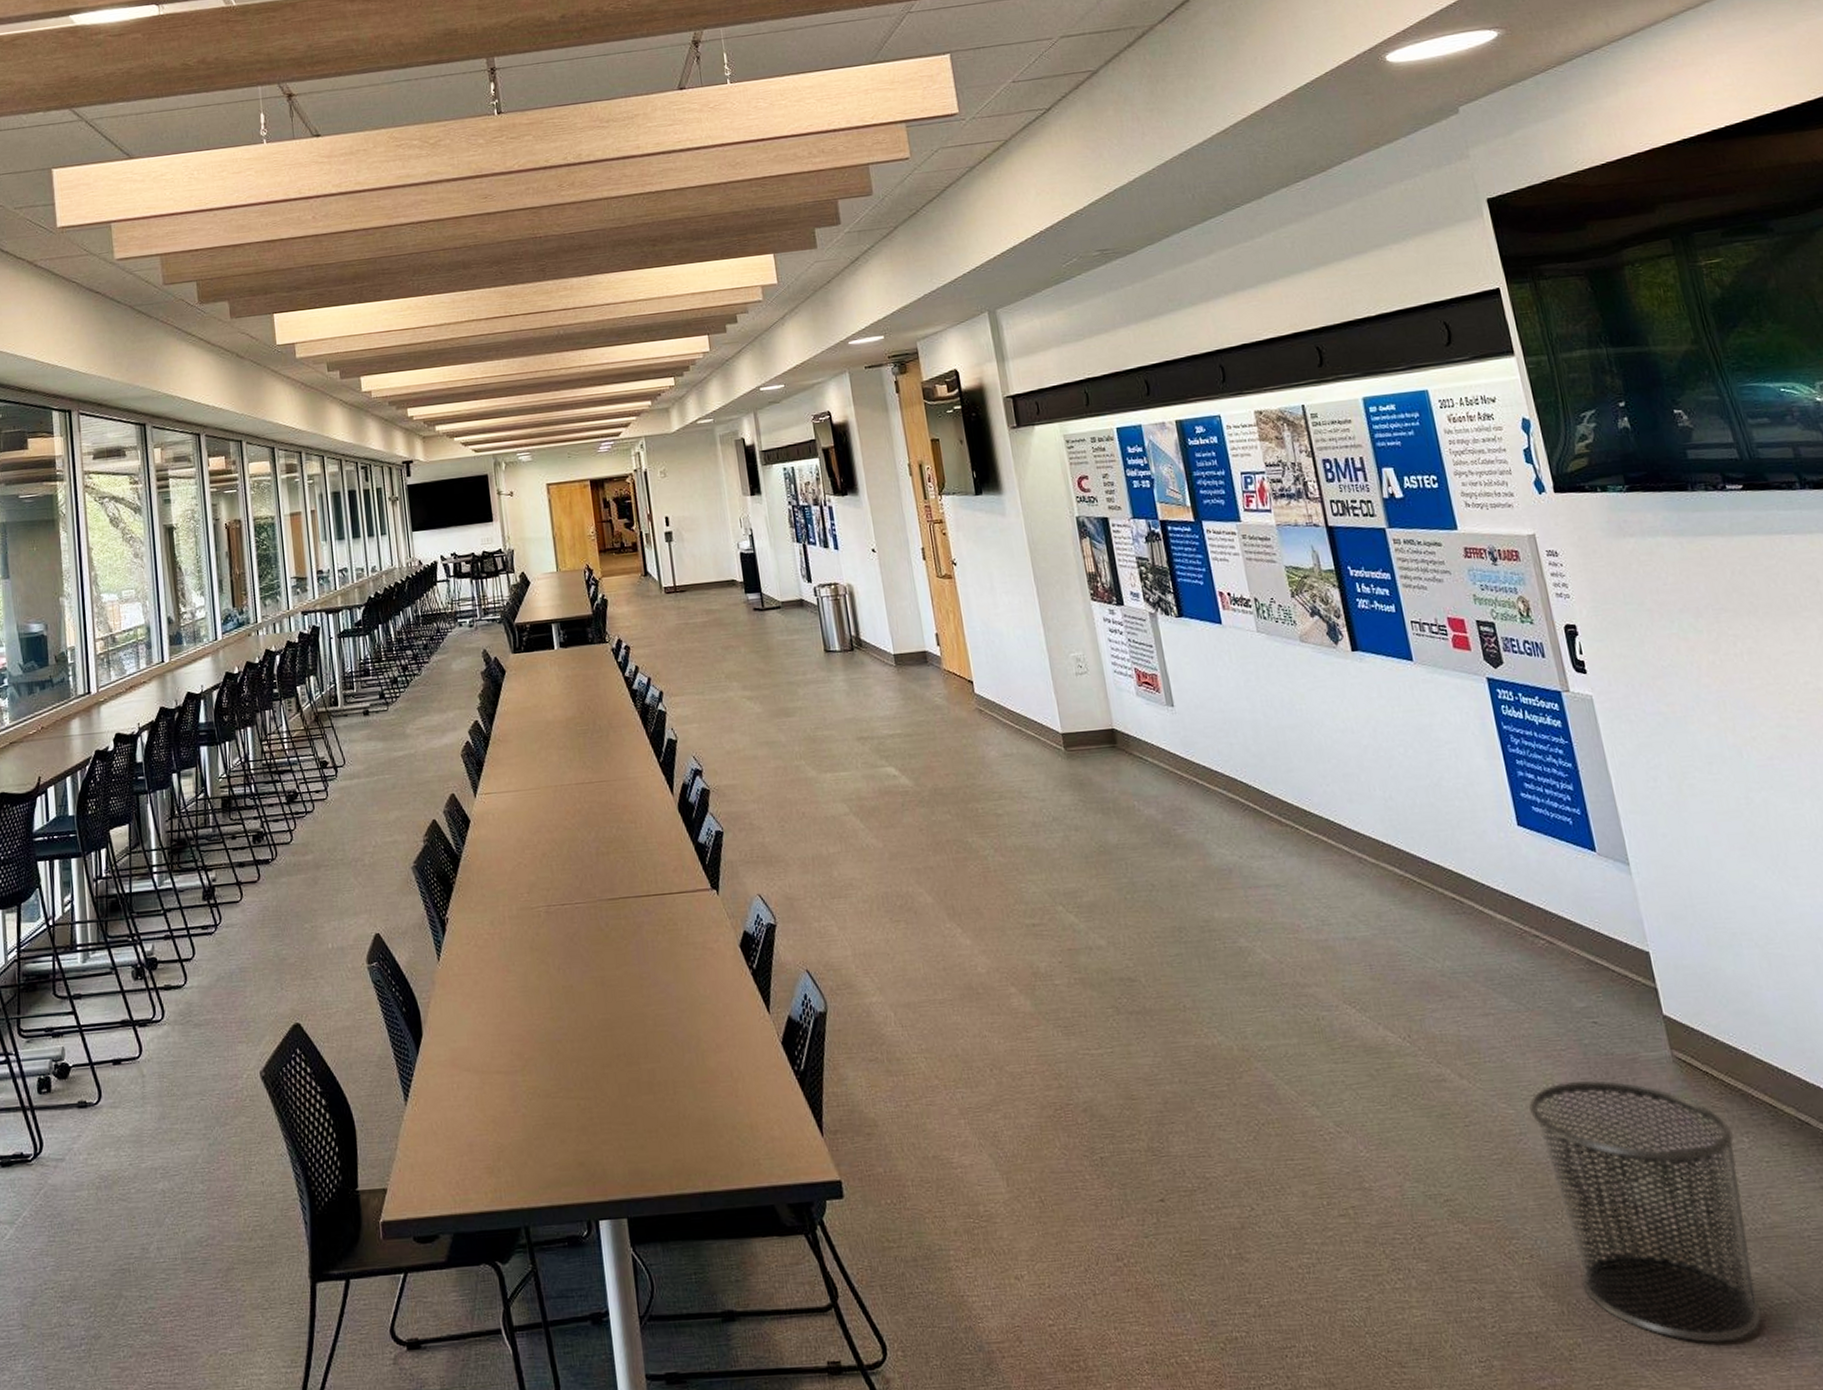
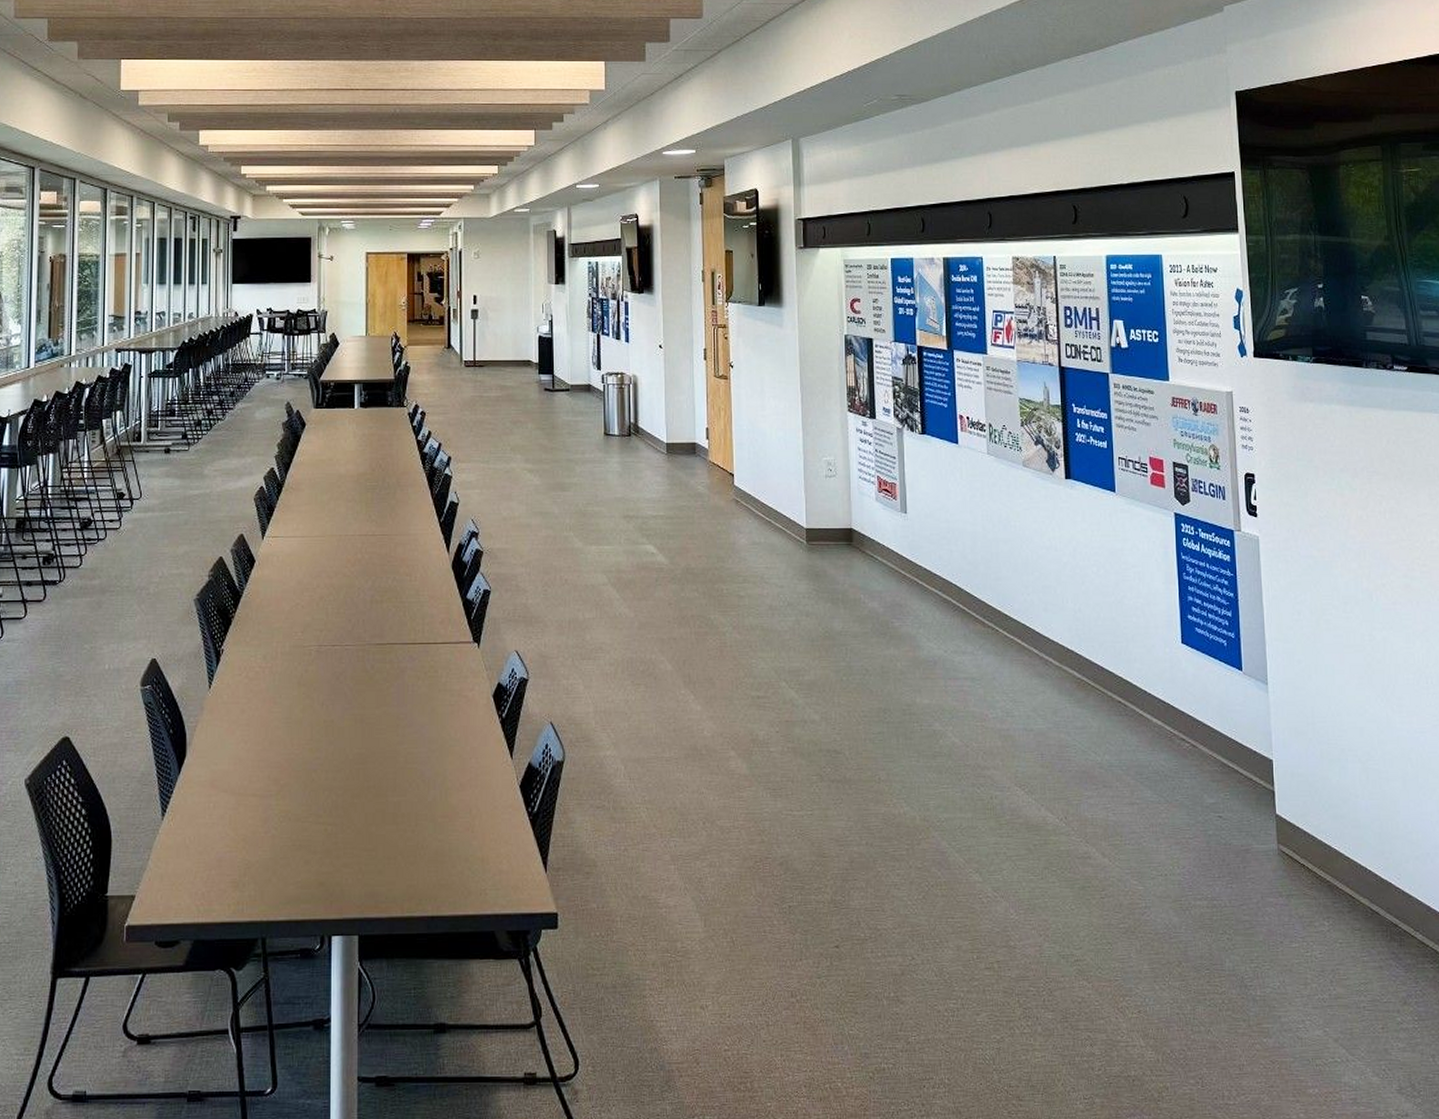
waste bin: present [1529,1081,1762,1343] -> none [1156,865,1317,1092]

